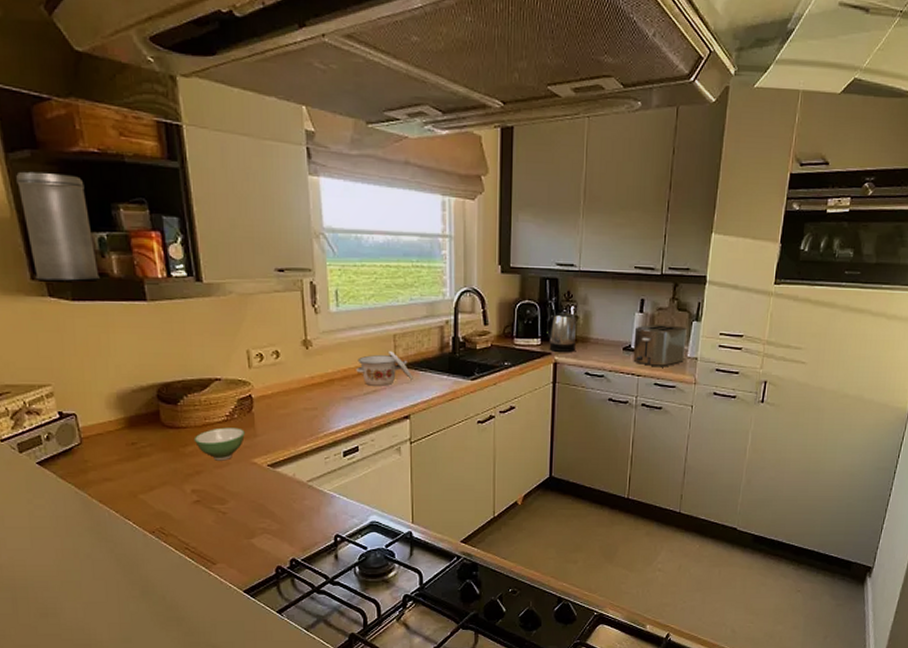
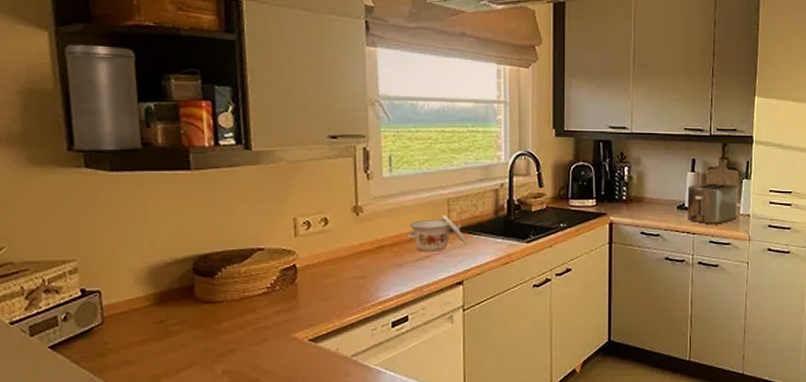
bowl: present [194,427,245,461] -> none [229,300,286,337]
kettle: present [547,312,576,353] -> none [601,173,630,213]

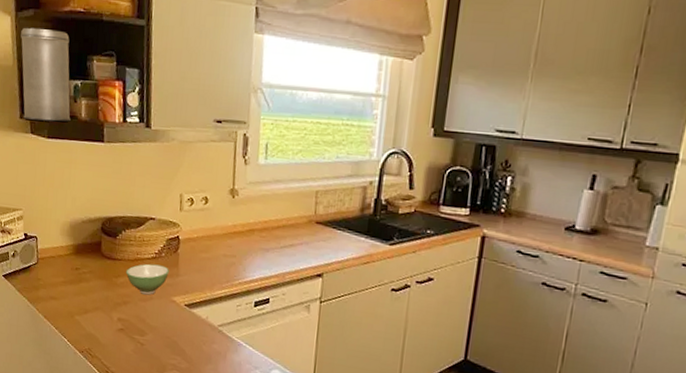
bowl: none [229,300,286,337] -> present [125,264,169,295]
cooking pot: present [408,215,467,252] -> none [276,207,331,242]
toaster: present [687,183,738,225] -> none [576,204,648,255]

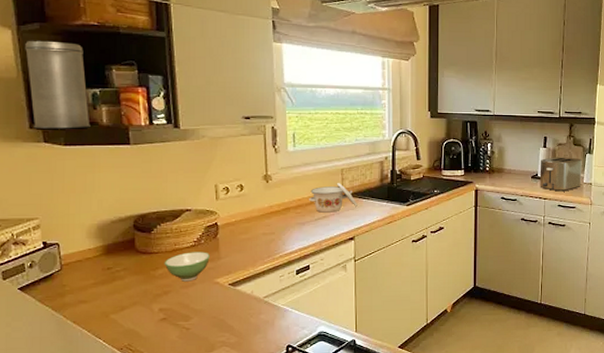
cooking pot: none [276,207,331,242] -> present [309,183,358,213]
toaster: none [576,204,648,255] -> present [540,157,582,192]

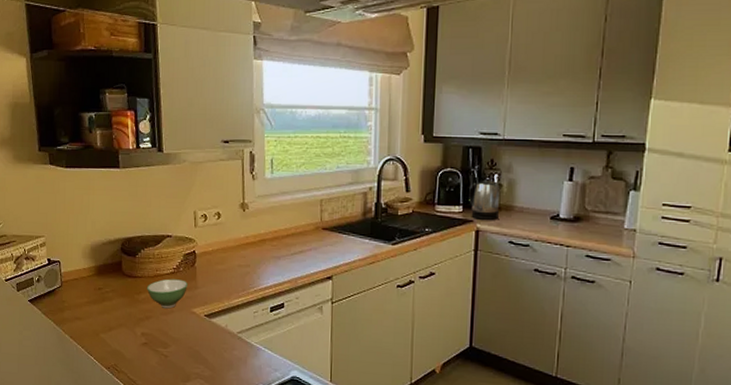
canister: present [24,40,90,129] -> none [35,67,87,152]
cooking pot: present [309,183,358,213] -> none [285,215,337,248]
kettle: none [469,149,492,182] -> present [469,180,500,221]
toaster: present [540,157,582,192] -> none [561,193,623,239]

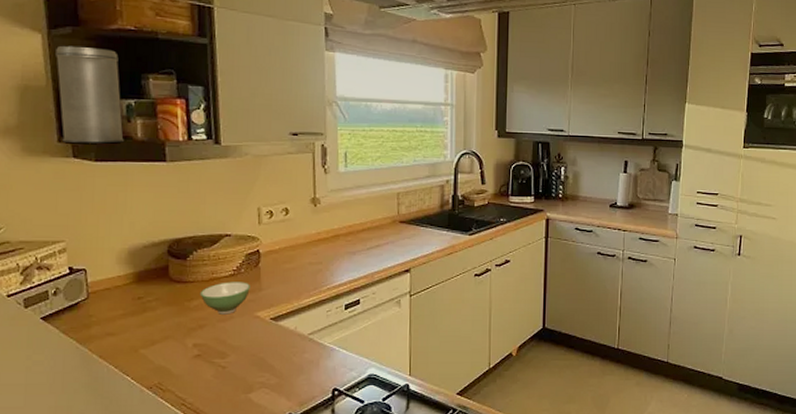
canister: none [35,67,87,152] -> present [54,45,124,144]
kettle: present [469,180,500,221] -> none [539,173,566,210]

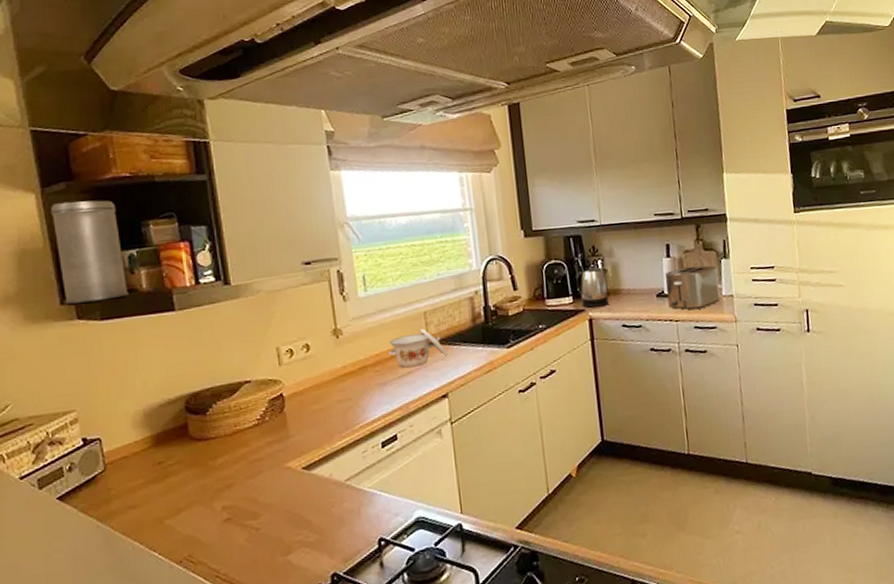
bowl: present [199,282,250,315] -> none [223,431,277,471]
cooking pot: none [361,208,415,241] -> present [388,329,448,368]
kettle: none [539,173,566,210] -> present [576,267,608,308]
toaster: none [619,184,667,223] -> present [665,265,720,310]

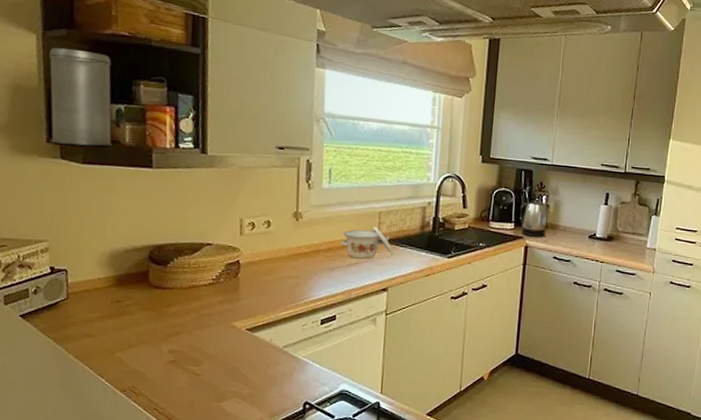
toaster: present [665,265,720,310] -> none [597,216,647,256]

